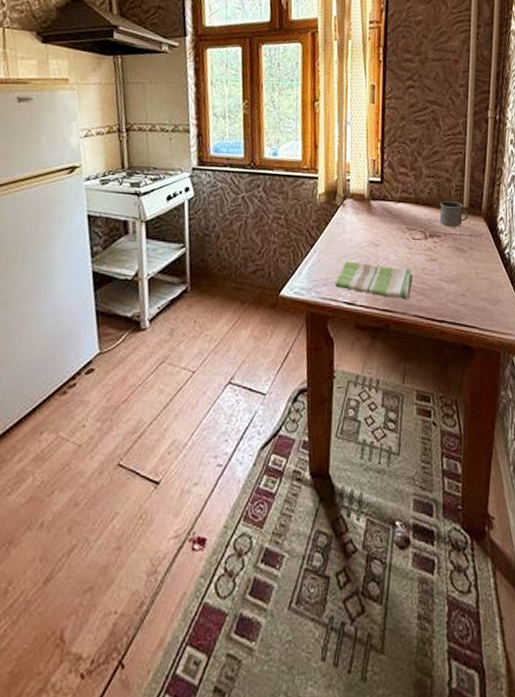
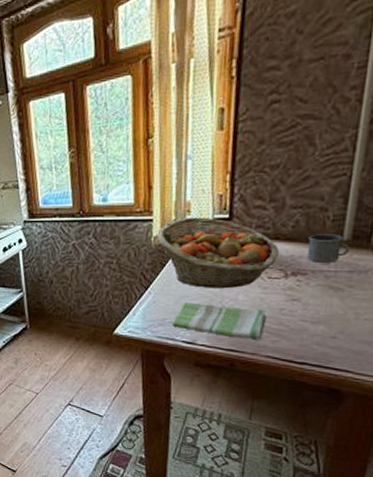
fruit basket: none [321,178,420,248] -> present [157,217,280,289]

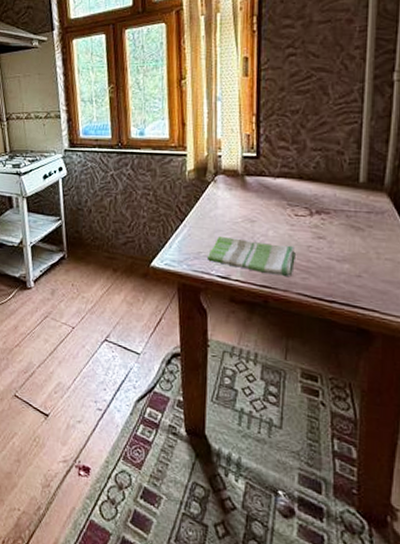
fruit basket: present [157,217,280,289] -> none [191,154,304,224]
mug: present [307,234,350,263] -> none [329,175,366,203]

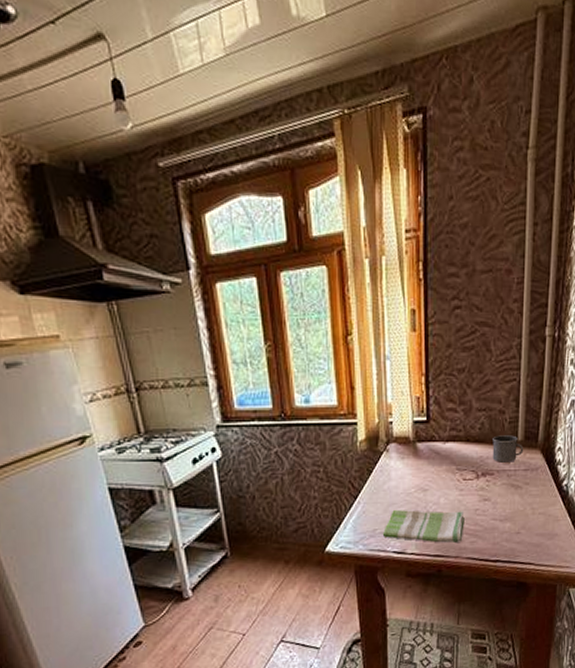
mug: none [329,175,366,203] -> present [492,435,524,463]

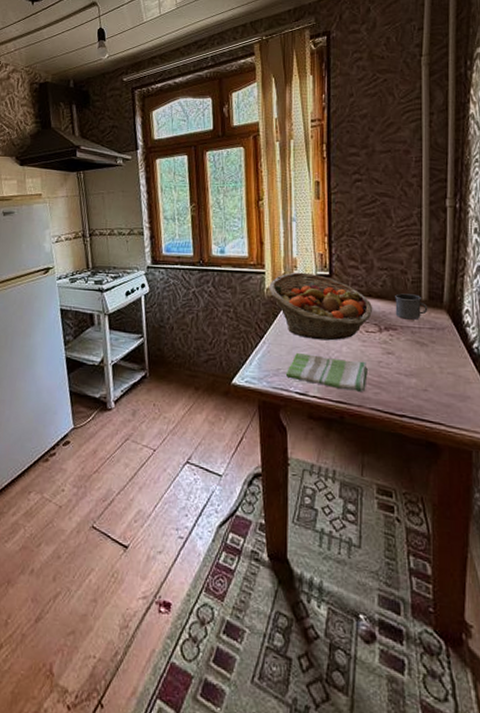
fruit basket: none [362,420,471,494] -> present [269,272,373,341]

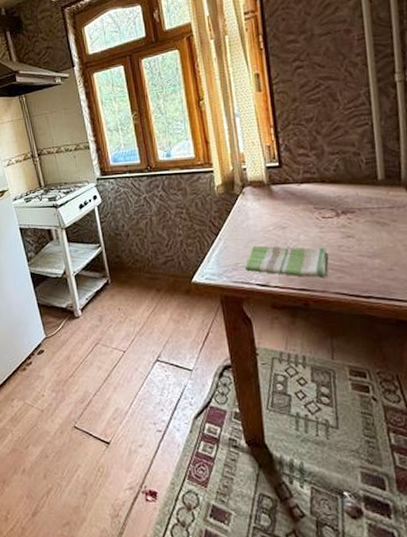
fruit basket: present [269,272,373,341] -> none [219,166,328,231]
mug: present [395,293,428,320] -> none [349,175,386,201]

